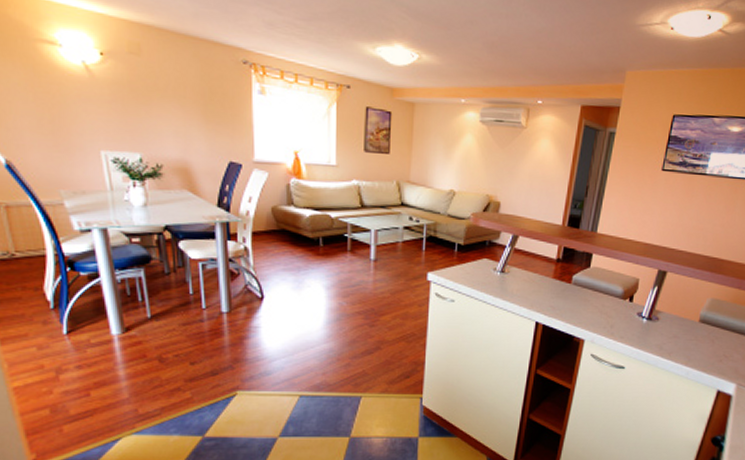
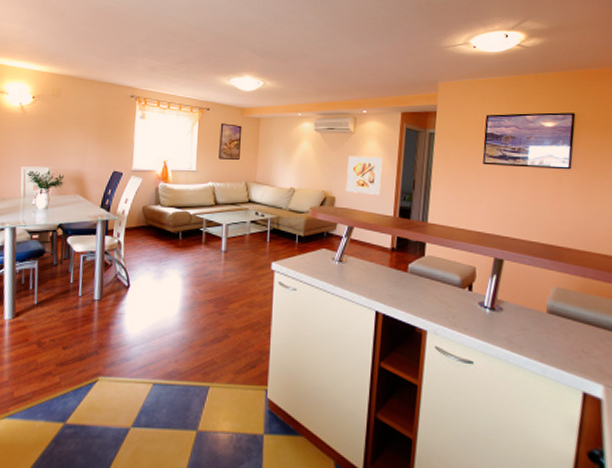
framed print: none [513,155,556,201] -> present [346,156,383,195]

